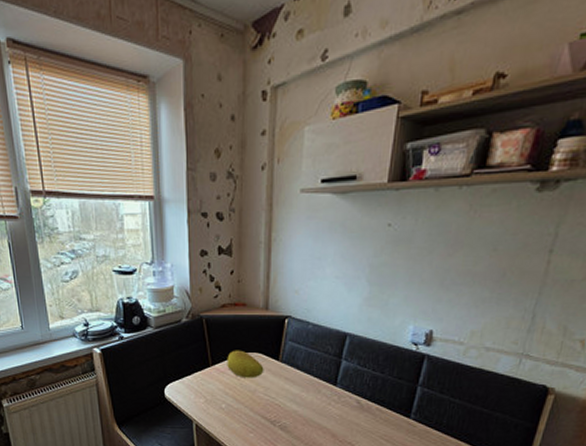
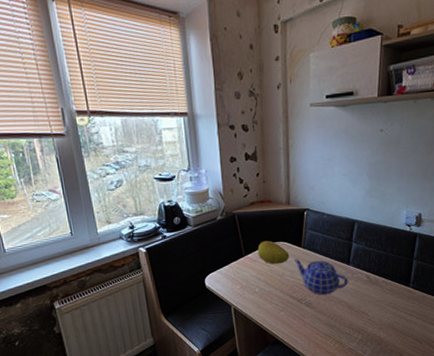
teapot: none [268,373,333,419] -> present [293,258,348,295]

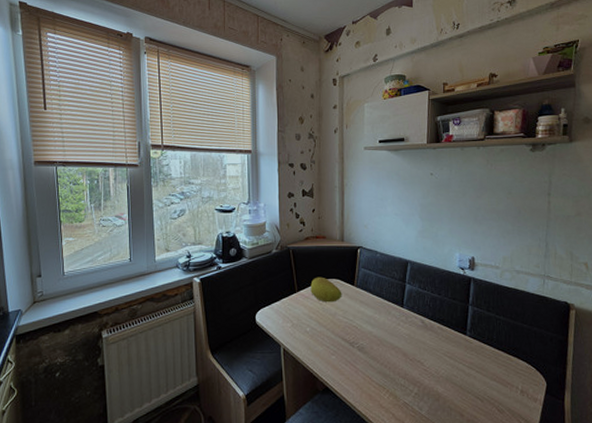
teapot: present [293,258,348,295] -> none [346,297,402,339]

